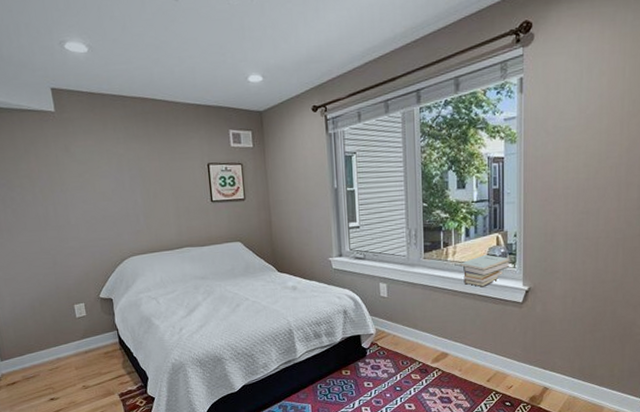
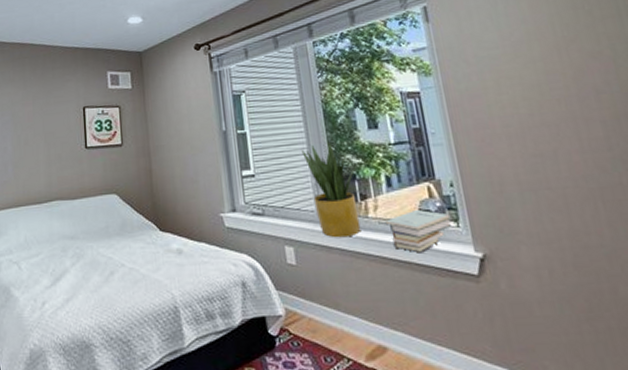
planter: none [399,197,443,277] -> present [300,140,362,238]

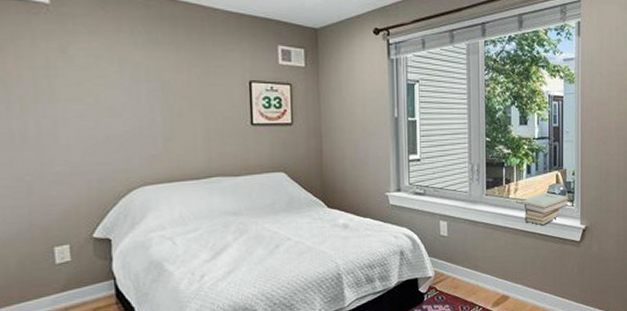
planter: present [300,140,362,238] -> none [462,132,506,215]

